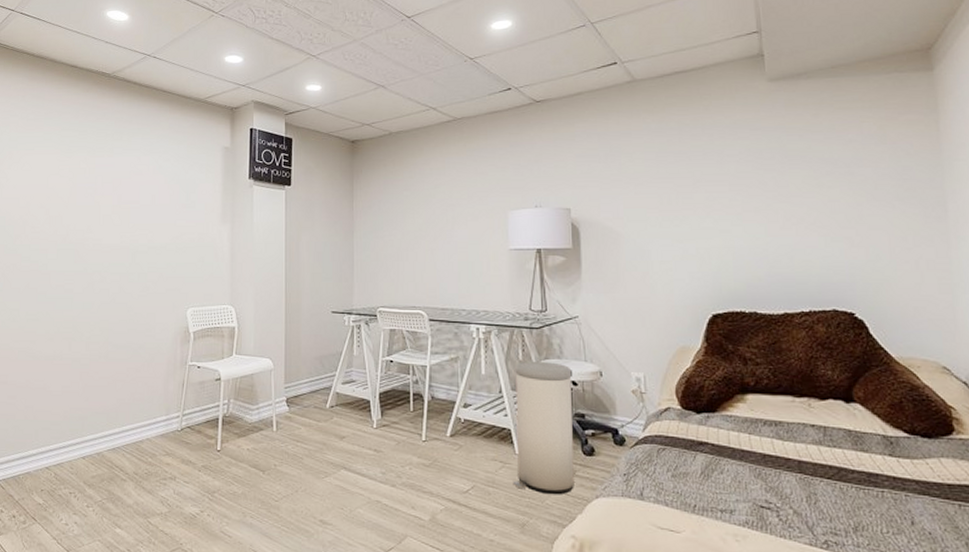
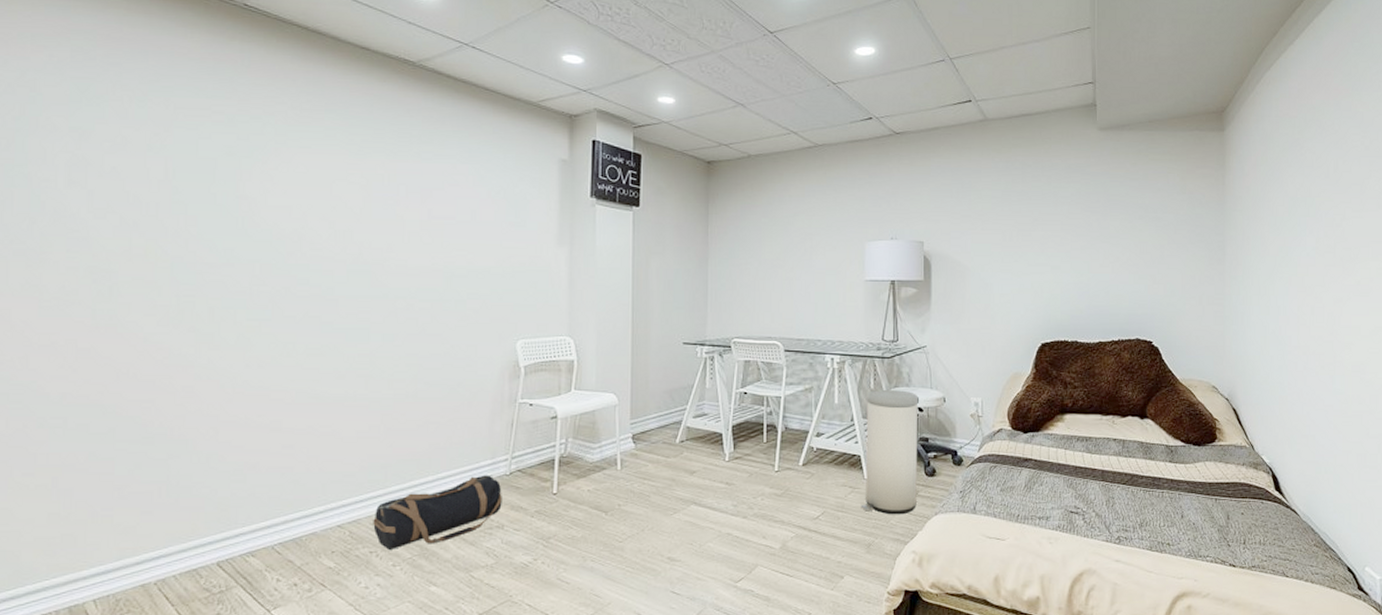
duffel bag: none [72,429,175,492] -> present [373,475,502,550]

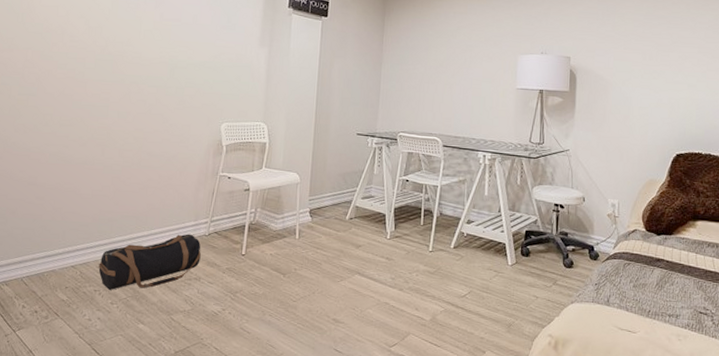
pedal bin: present [860,390,919,515] -> none [503,186,560,300]

